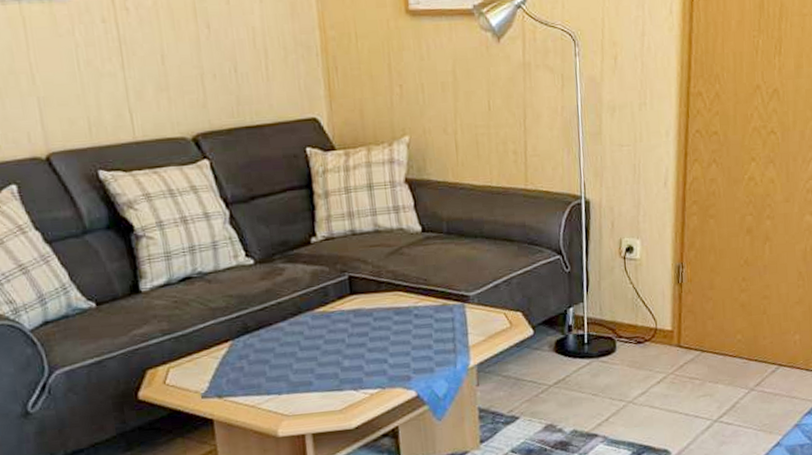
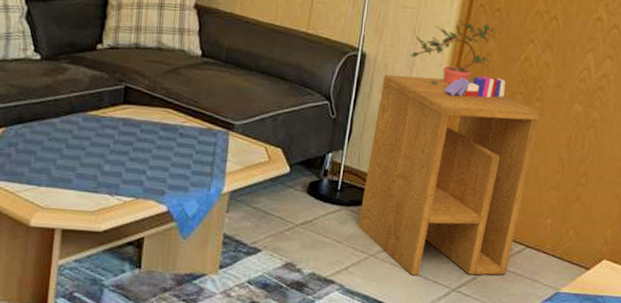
side table: none [610,210,773,415] -> present [358,75,541,276]
potted plant: none [634,149,717,221] -> present [410,20,496,85]
books: none [674,202,735,230] -> present [444,75,506,98]

